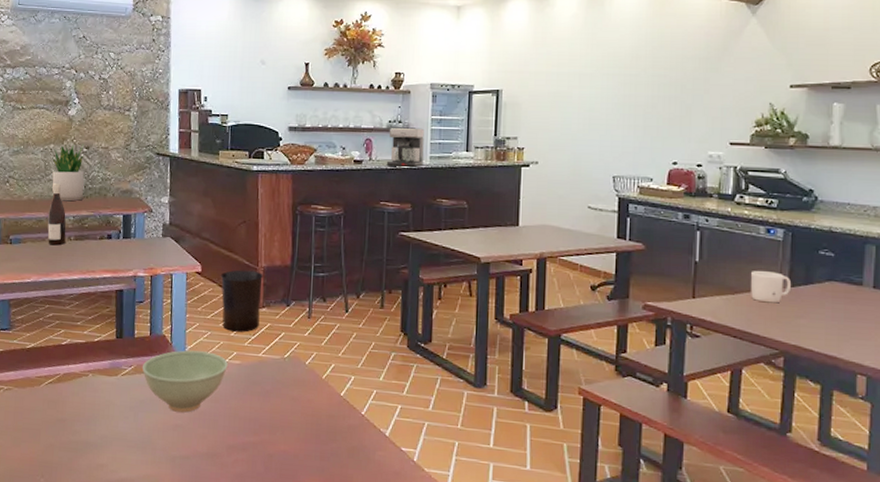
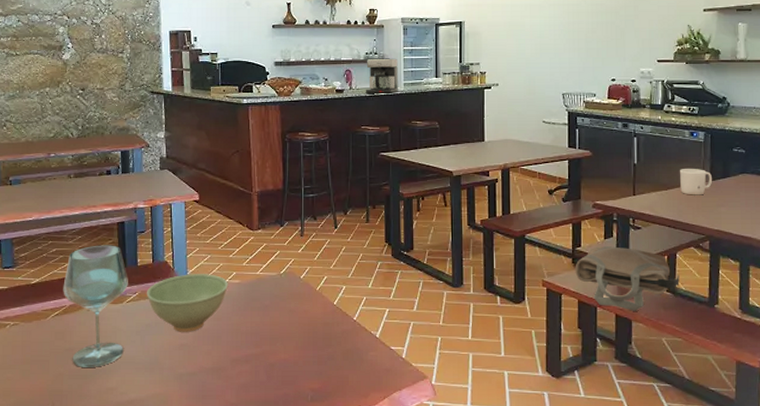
bottle: present [47,182,66,246] -> none [46,124,66,184]
planter: present [52,144,85,202] -> none [48,86,82,141]
wine glass: none [57,312,124,441] -> present [63,245,128,367]
waste bin: present [220,270,263,332] -> none [217,196,257,253]
tote bag: none [618,354,745,432] -> present [575,246,680,311]

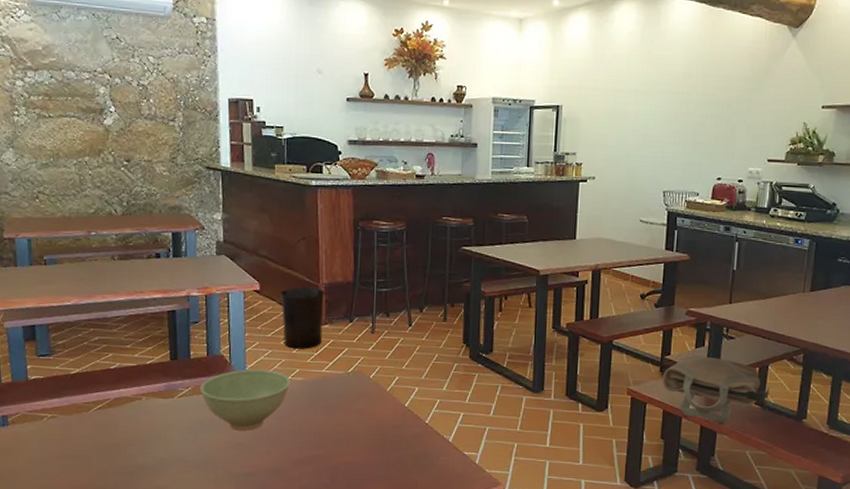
wine glass: present [63,245,128,367] -> none [107,334,180,465]
waste bin: none [217,196,257,253] -> present [280,287,325,349]
coffee maker: present [365,58,398,95] -> none [448,141,486,183]
mug: present [680,168,713,195] -> none [779,277,814,306]

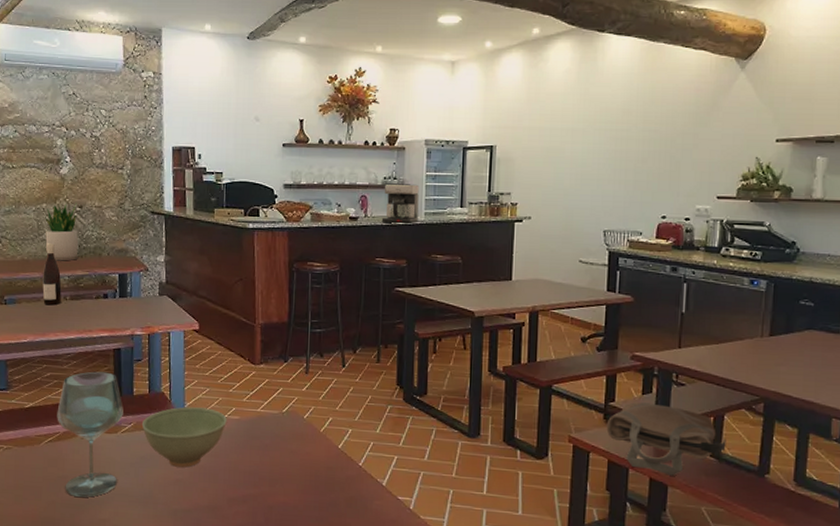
bottle: none [86,198,109,266] -> present [42,242,62,306]
planter: none [88,156,127,219] -> present [45,203,79,261]
wine glass: none [107,334,180,465] -> present [57,371,124,497]
waste bin: present [280,287,325,349] -> none [218,327,260,388]
coffee maker: none [448,141,486,183] -> present [381,183,419,224]

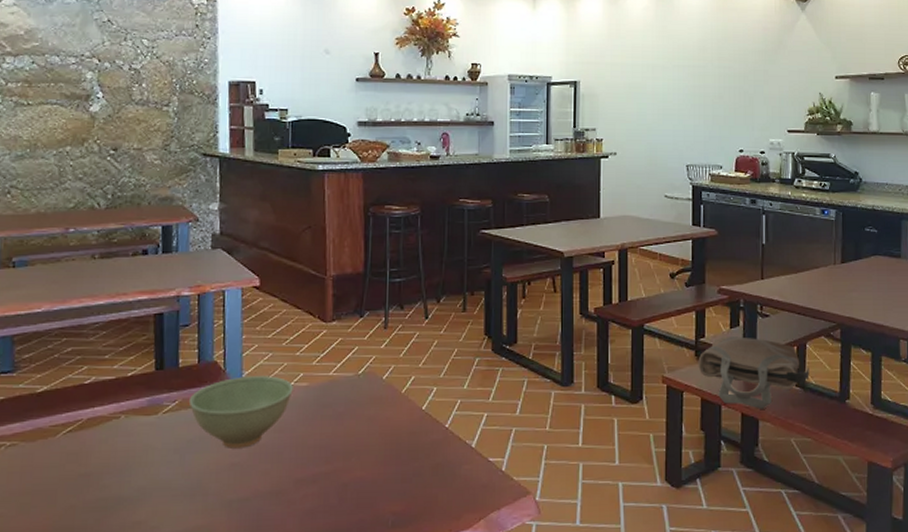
bottle: present [42,242,62,306] -> none [63,191,89,266]
planter: present [45,203,79,261] -> none [69,145,112,213]
wine glass: present [57,371,124,497] -> none [79,342,166,497]
coffee maker: present [381,183,419,224] -> none [464,120,503,163]

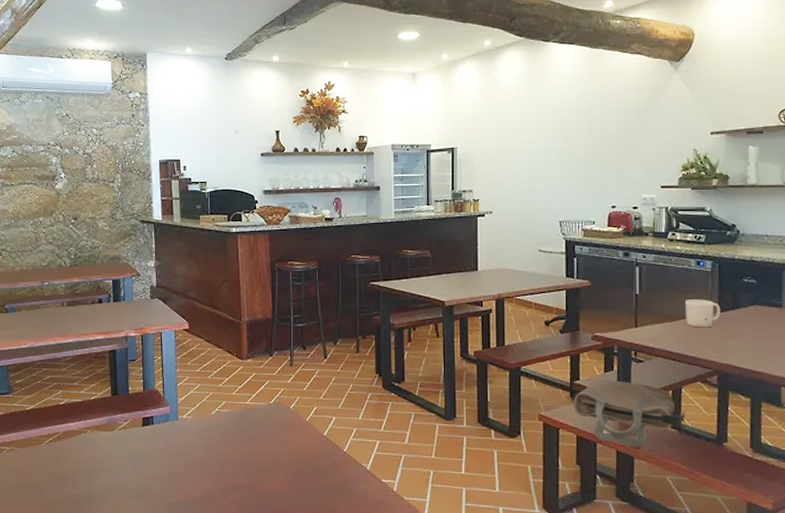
bowl: present [188,376,293,448] -> none [137,402,218,461]
mug: none [810,249,844,279] -> present [685,299,721,328]

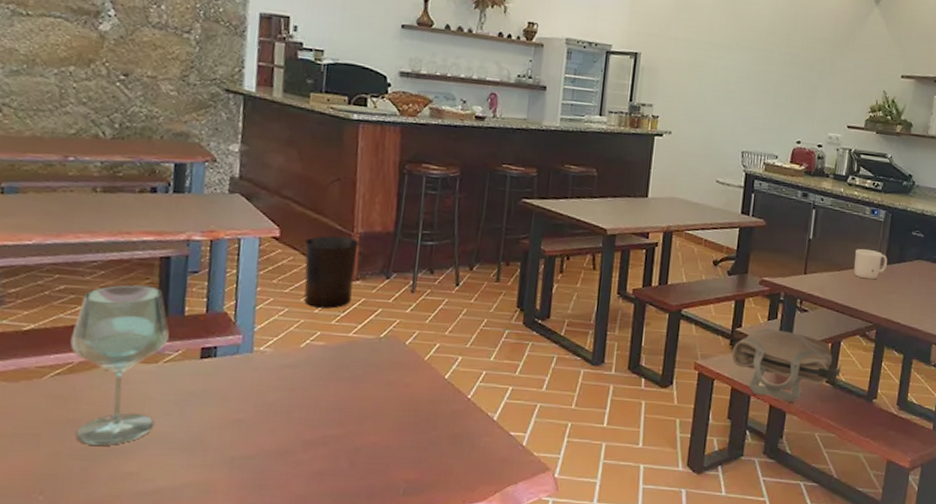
wine glass: none [57,373,120,494] -> present [70,284,170,445]
waste bin: none [206,325,246,383] -> present [304,235,359,309]

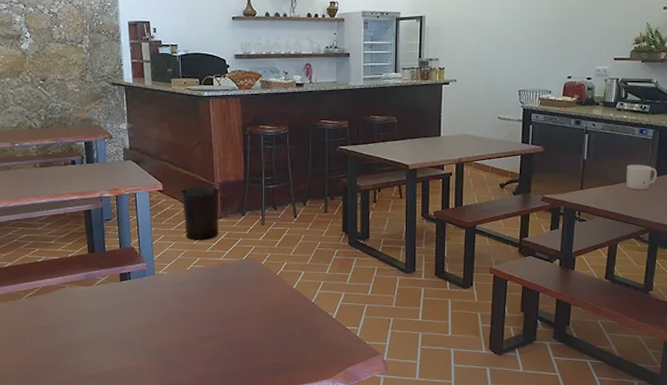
wine glass: present [70,284,170,445] -> none [35,231,97,343]
tote bag: present [732,328,841,402] -> none [521,237,618,296]

